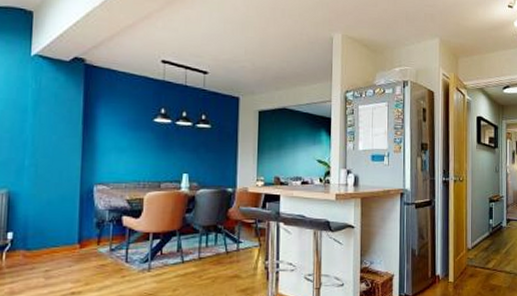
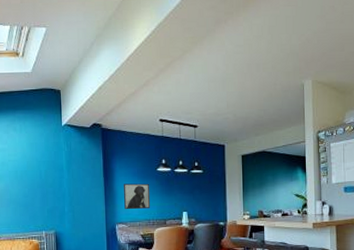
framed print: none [107,135,143,168] -> present [124,183,151,210]

